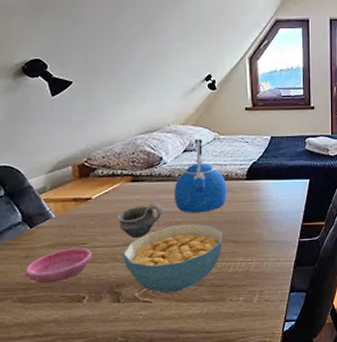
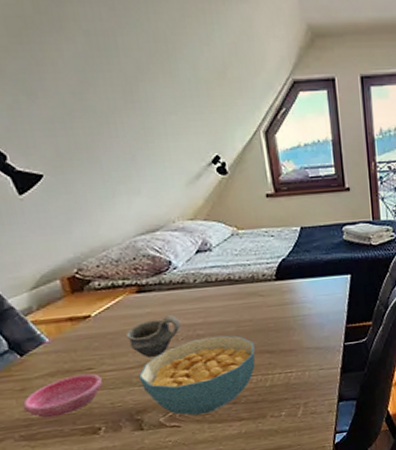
kettle: present [173,139,227,213] -> none [190,235,255,324]

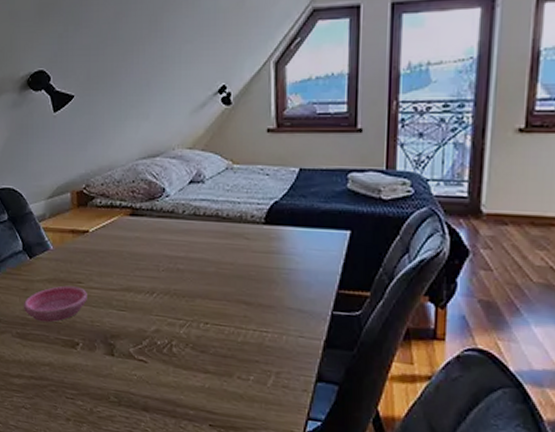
cup: present [125,315,181,358] -> none [114,243,164,283]
cereal bowl: present [139,336,255,415] -> none [119,273,232,356]

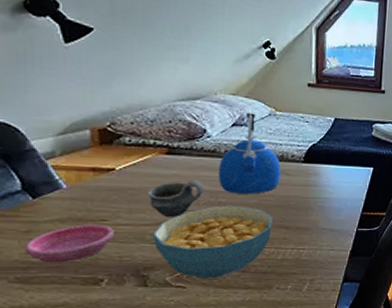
cup: none [114,243,164,283] -> present [146,180,205,217]
cereal bowl: none [119,273,232,356] -> present [153,206,273,279]
kettle: none [176,167,239,261] -> present [218,112,281,194]

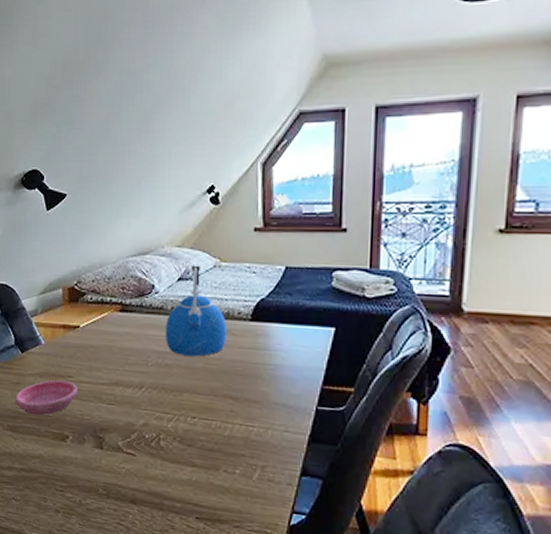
cup: present [146,180,205,217] -> none [104,338,153,378]
cereal bowl: present [153,206,273,279] -> none [108,368,219,449]

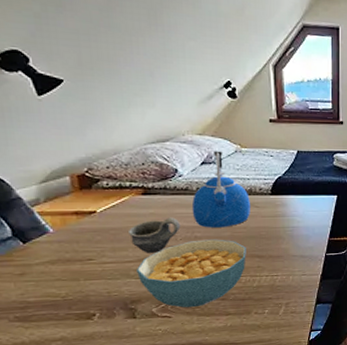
saucer: present [14,379,77,416] -> none [20,263,101,302]
cup: none [104,338,153,378] -> present [127,217,181,253]
cereal bowl: none [108,368,219,449] -> present [137,239,246,308]

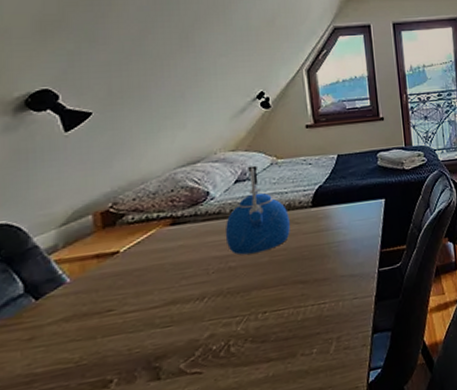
cup: present [127,217,181,253] -> none [153,247,213,295]
cereal bowl: present [137,239,246,308] -> none [163,266,288,359]

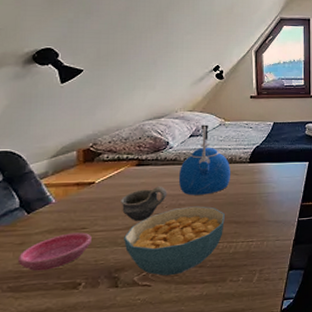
saucer: none [27,315,121,372] -> present [17,232,92,272]
cup: none [153,247,213,295] -> present [120,186,167,221]
cereal bowl: none [163,266,288,359] -> present [124,206,225,276]

